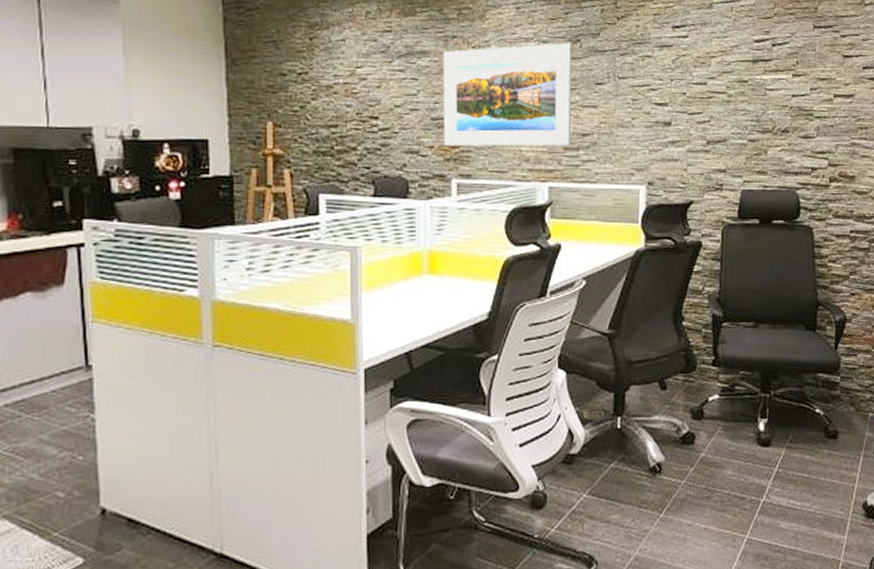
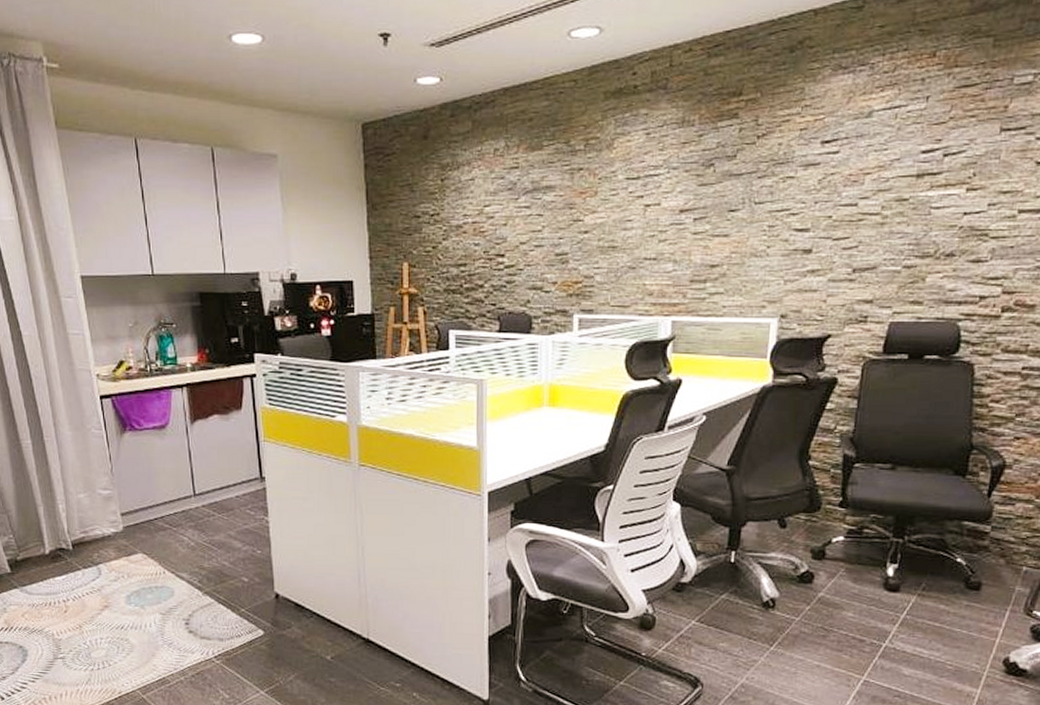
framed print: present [443,42,573,147] -> none [567,168,705,281]

